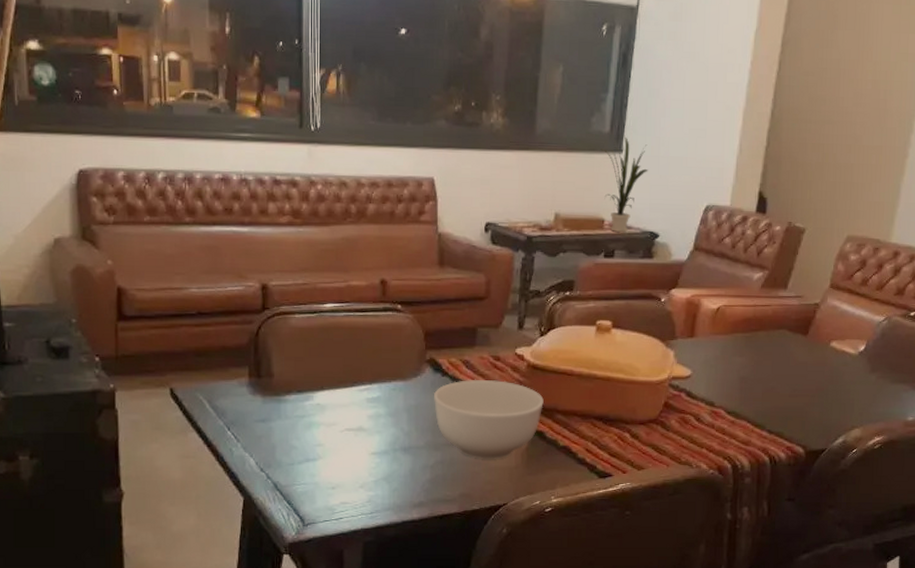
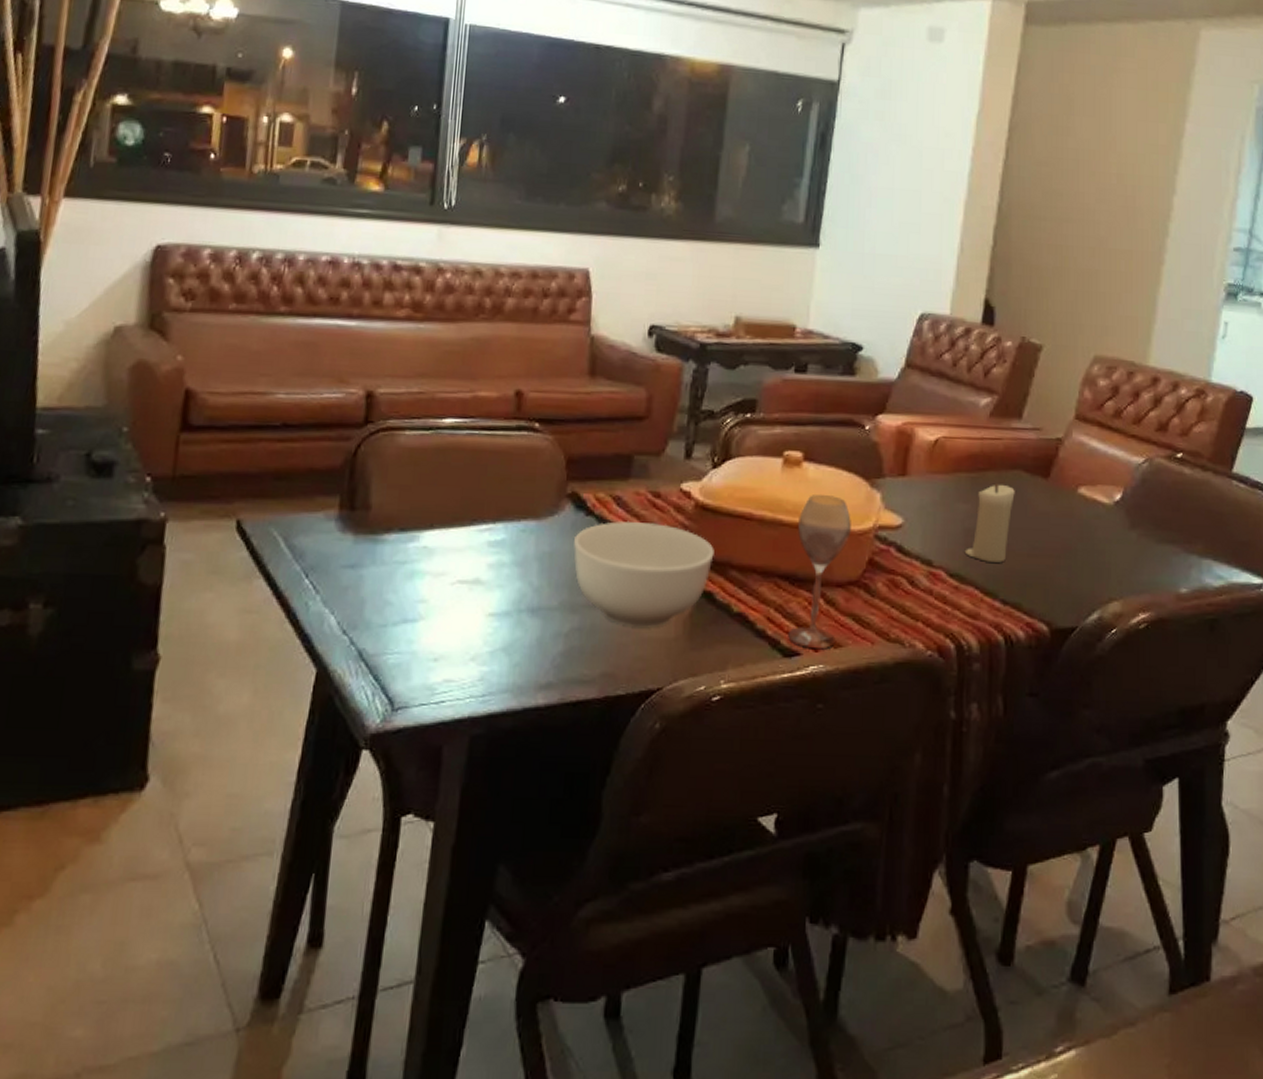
house plant: present [601,138,648,232] -> none [793,230,850,342]
wineglass: none [602,354,651,472] -> present [788,495,851,650]
candle: none [739,341,780,402] -> present [964,483,1015,563]

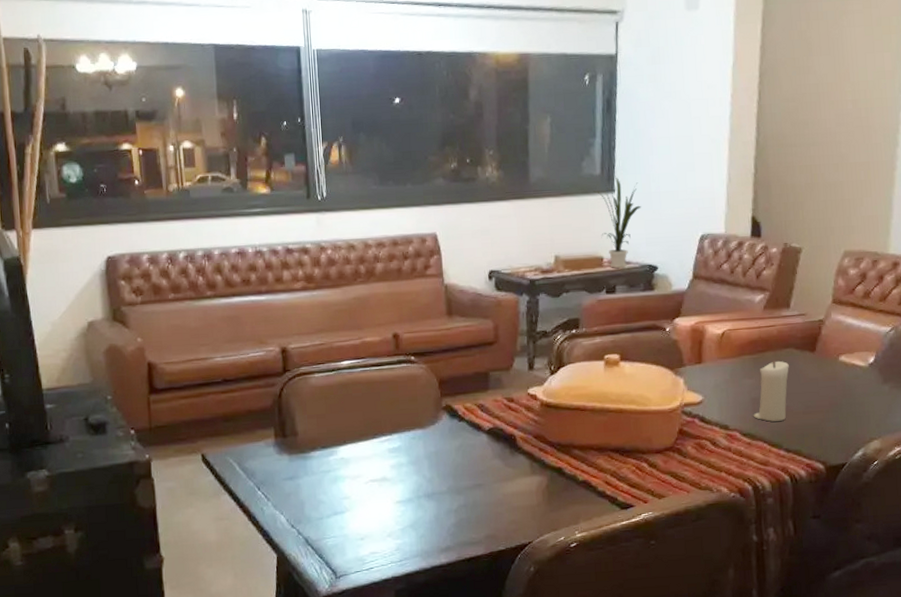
bowl: present [573,520,714,627] -> none [451,421,560,500]
wineglass: present [788,495,851,650] -> none [620,385,663,501]
house plant: none [793,230,850,342] -> present [593,178,641,268]

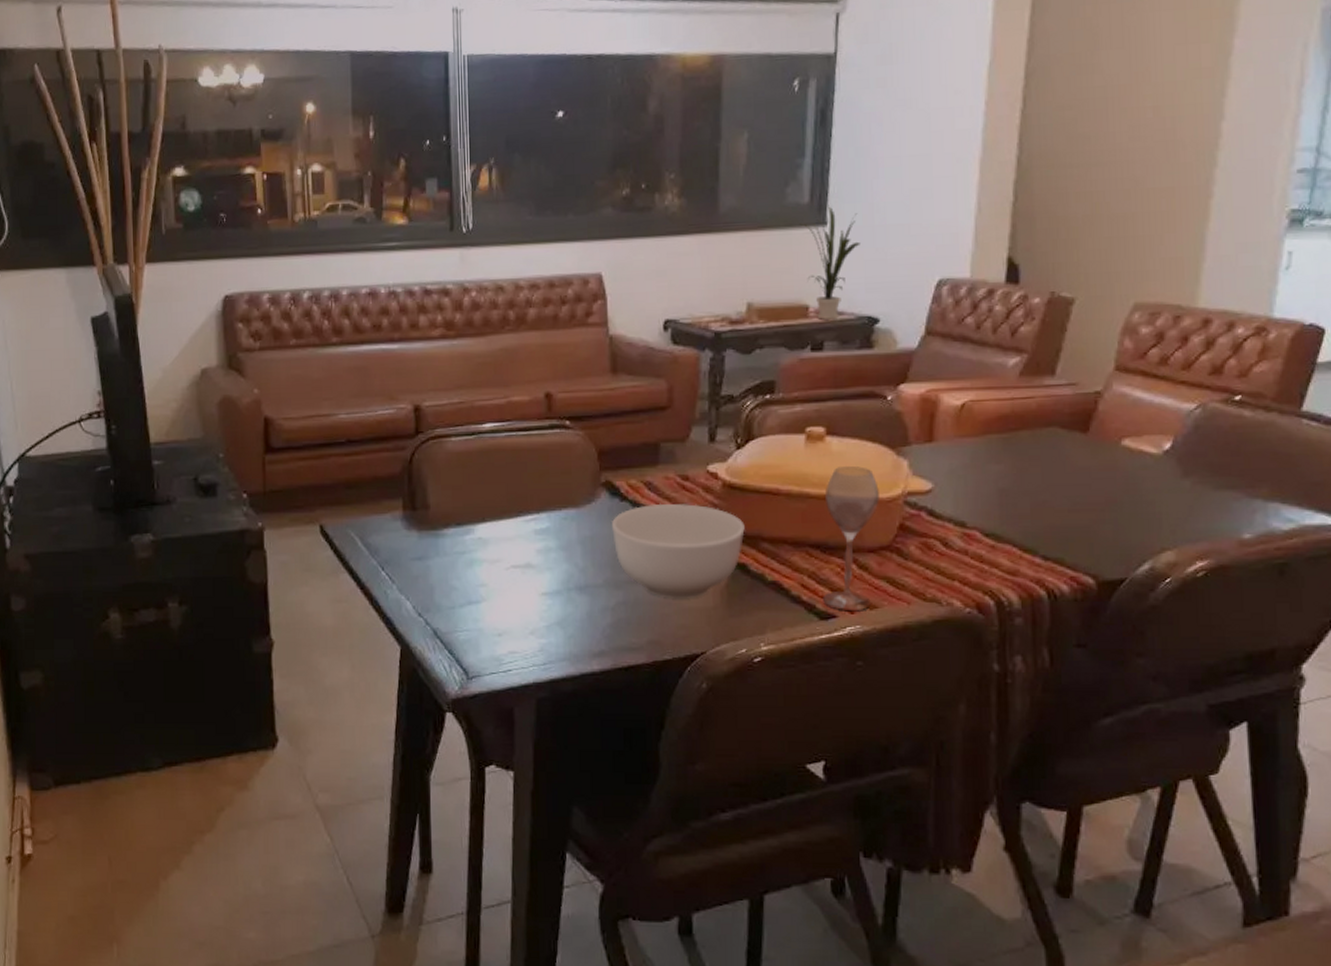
bowl: none [451,421,560,500] -> present [611,503,745,598]
wineglass: none [620,385,663,501] -> present [823,466,879,612]
candle: present [753,360,789,422] -> none [999,442,1051,520]

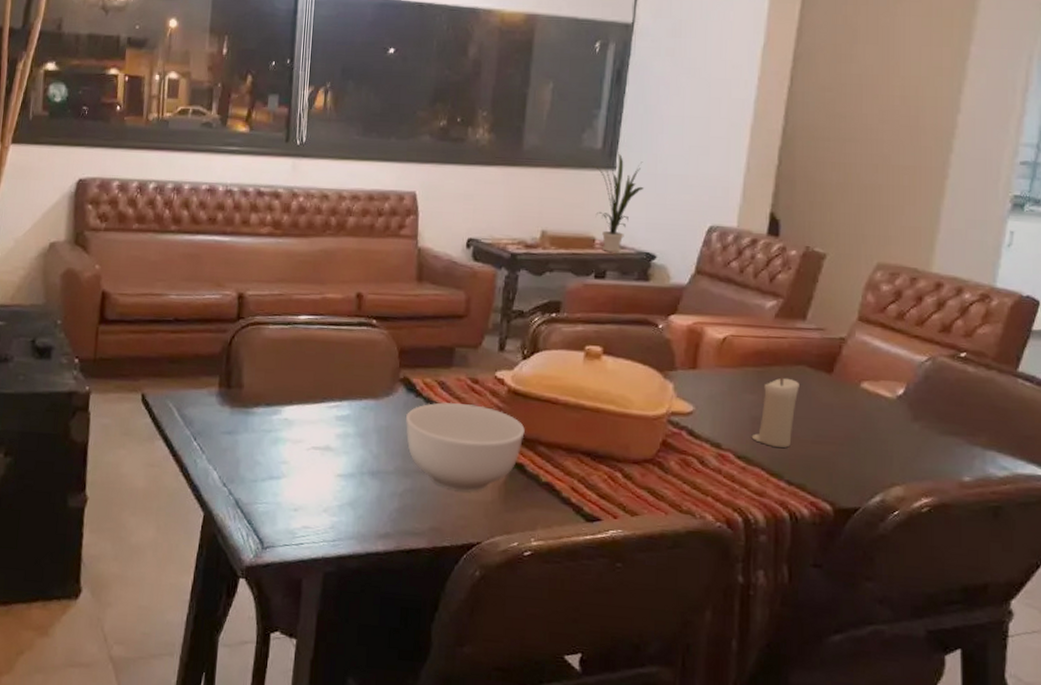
wineglass: present [823,466,879,612] -> none [590,384,646,517]
candle: none [999,442,1051,520] -> present [751,377,799,448]

